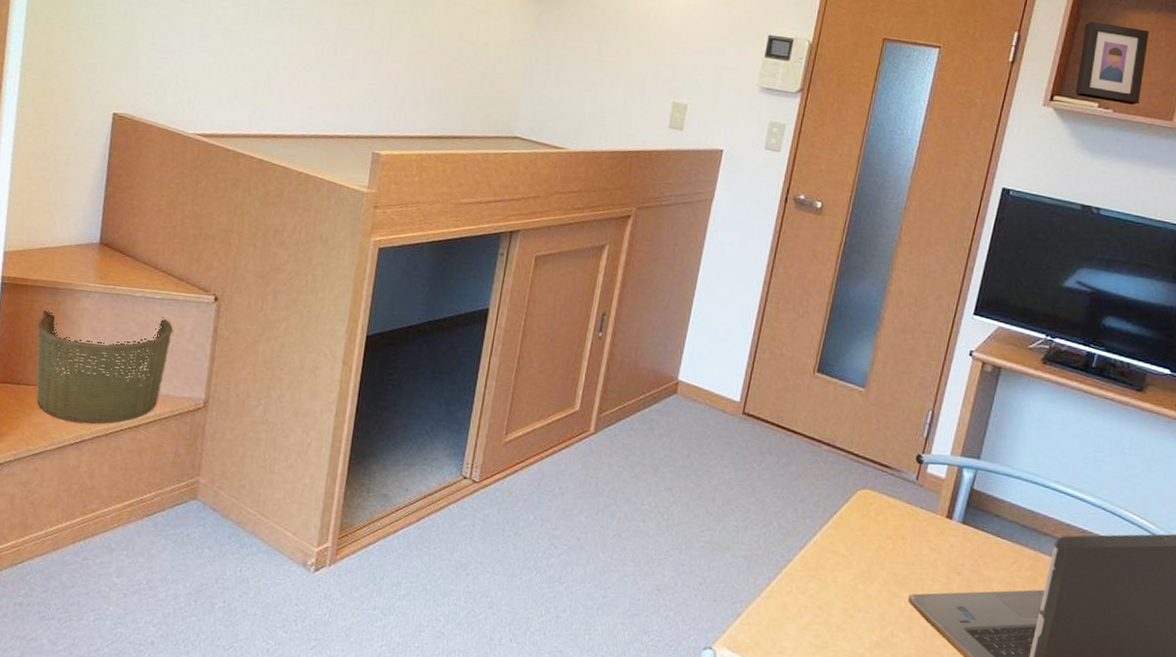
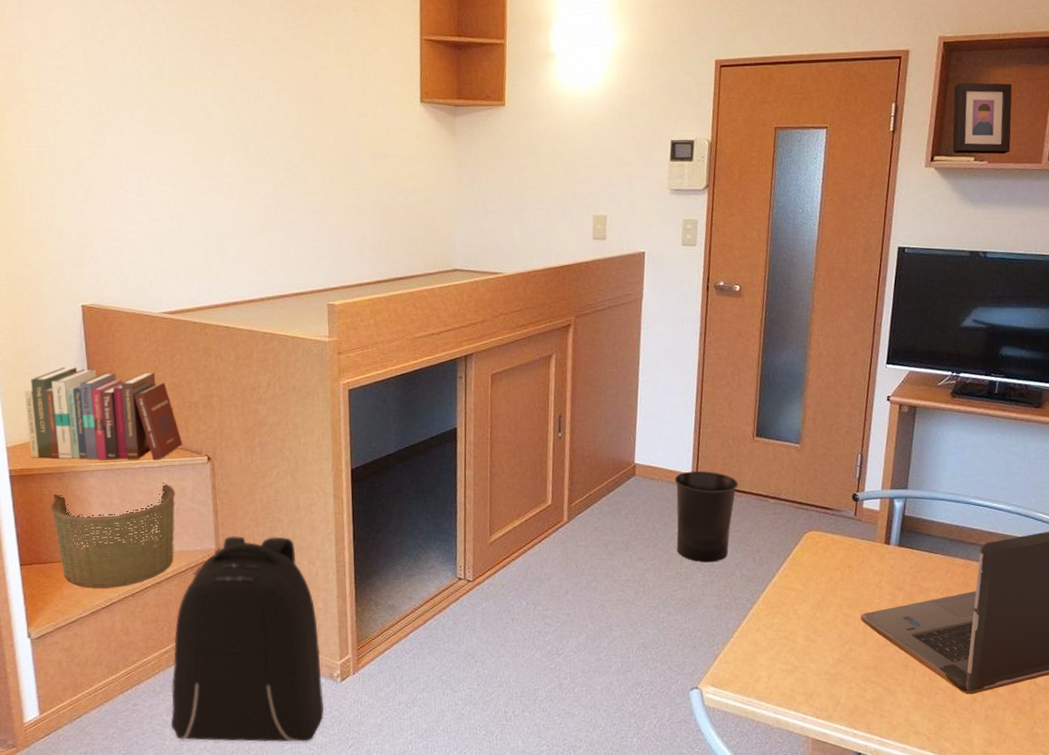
books: none [28,175,191,291] -> present [24,366,182,460]
backpack: none [119,387,301,634] -> present [170,535,324,743]
waste bin: none [710,398,790,506] -> present [674,470,738,563]

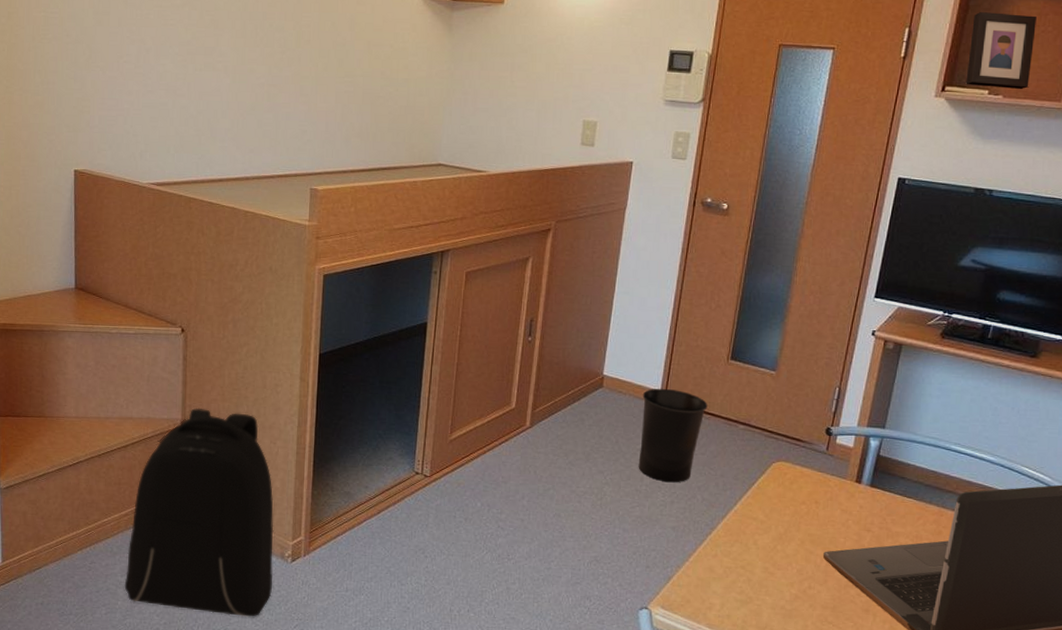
books: present [24,366,182,460] -> none [13,228,158,327]
basket: present [51,483,176,589] -> none [29,349,148,447]

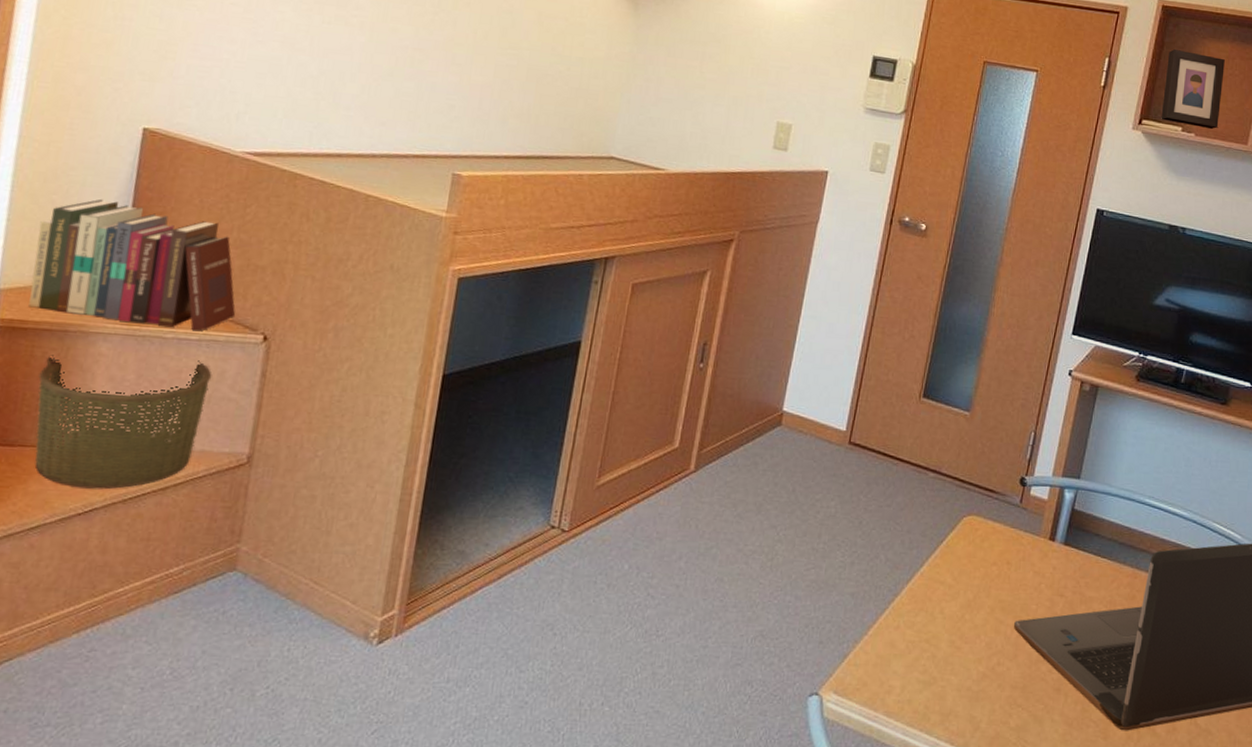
books: none [13,228,158,327] -> present [28,198,235,331]
basket: none [29,349,148,447] -> present [35,355,212,489]
backpack: present [124,407,274,617] -> none [135,439,363,721]
waste bin: present [638,388,708,483] -> none [816,428,897,540]

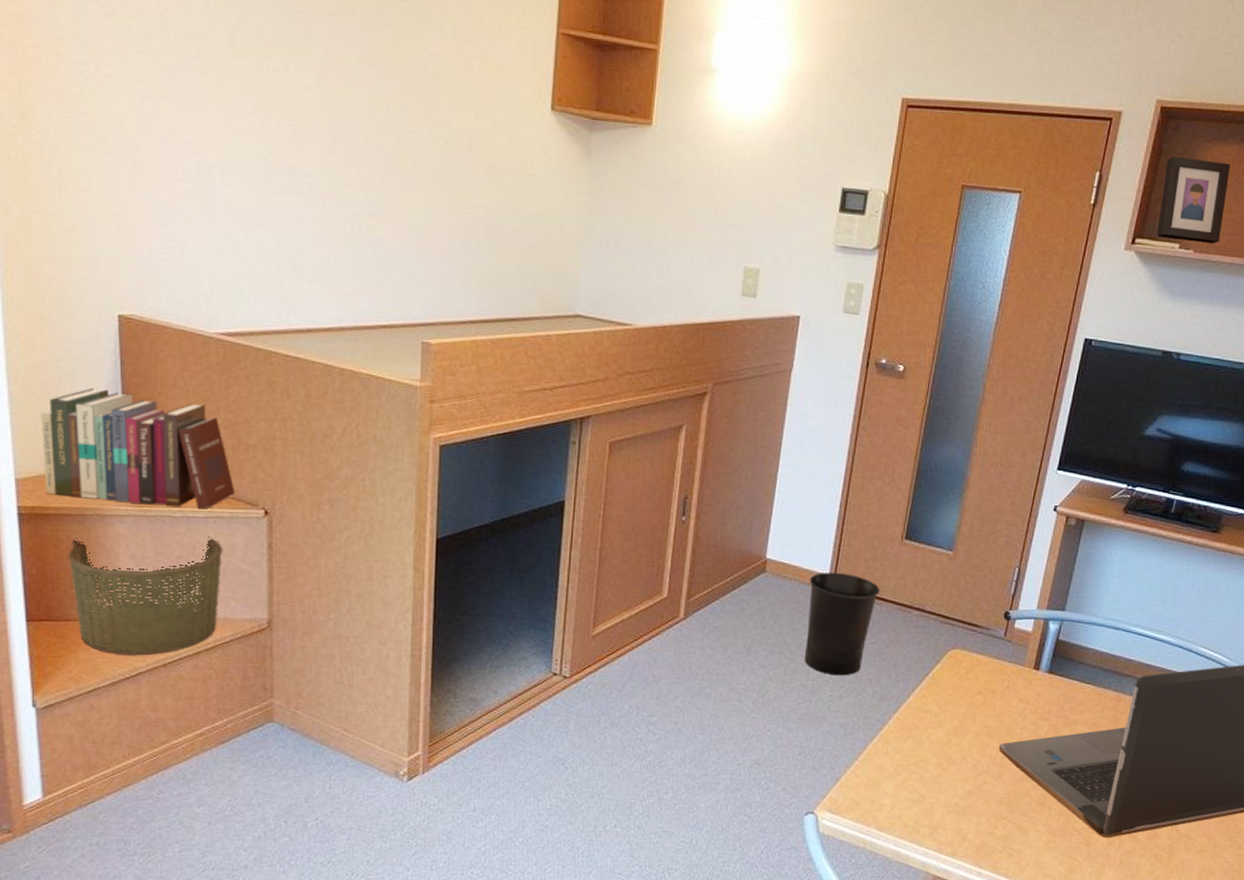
waste bin: none [816,428,897,540] -> present [804,572,880,676]

